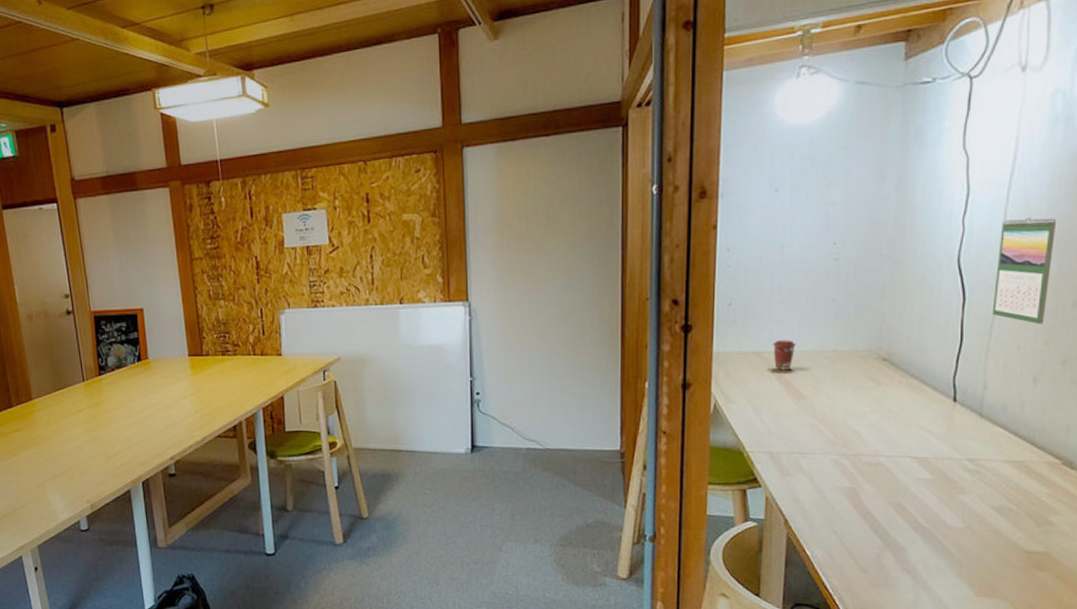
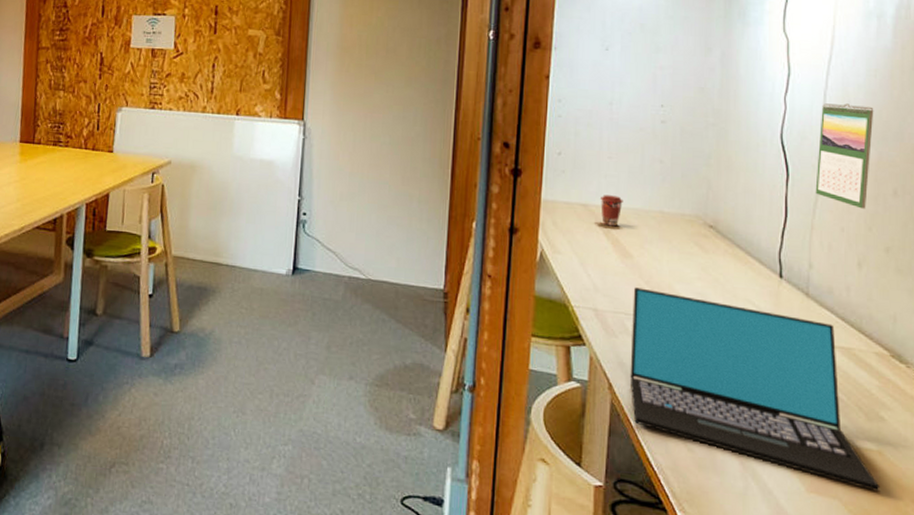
laptop: none [805,427,1046,589] -> present [630,287,881,492]

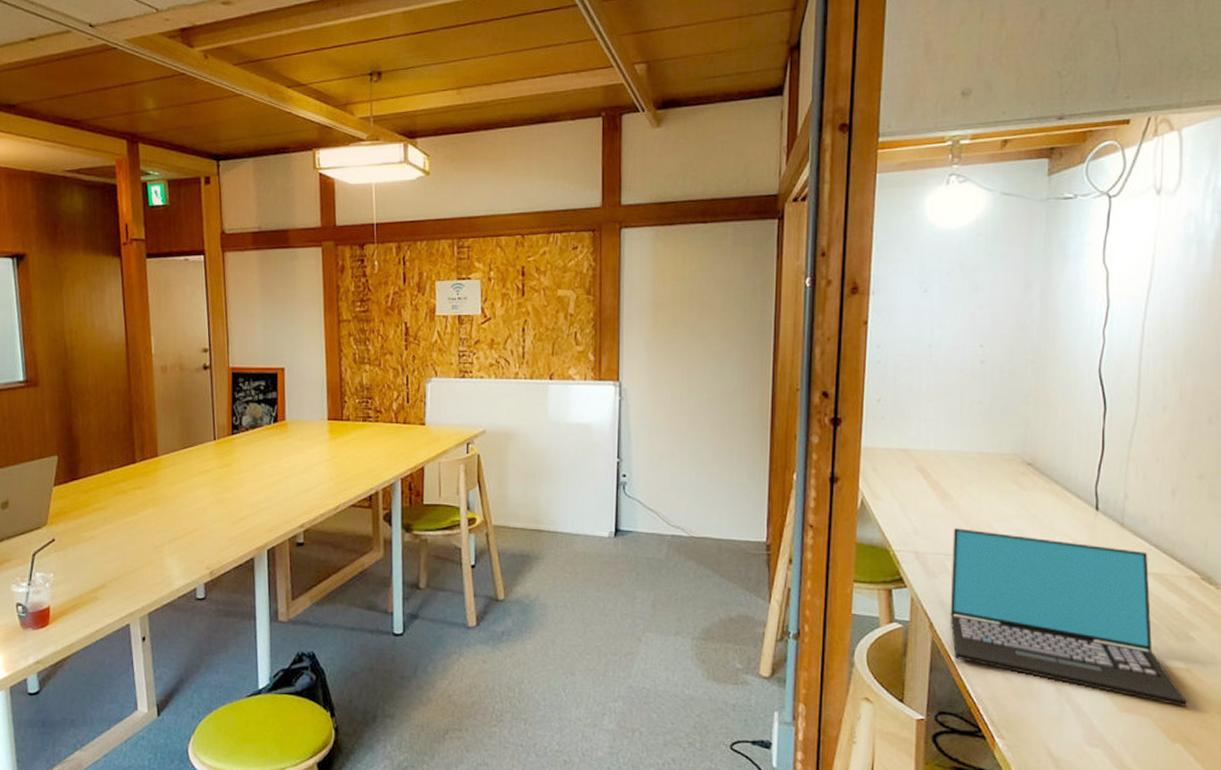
coffee cup: present [601,195,623,227] -> none [920,439,943,470]
calendar: present [815,103,874,209] -> none [1132,333,1192,438]

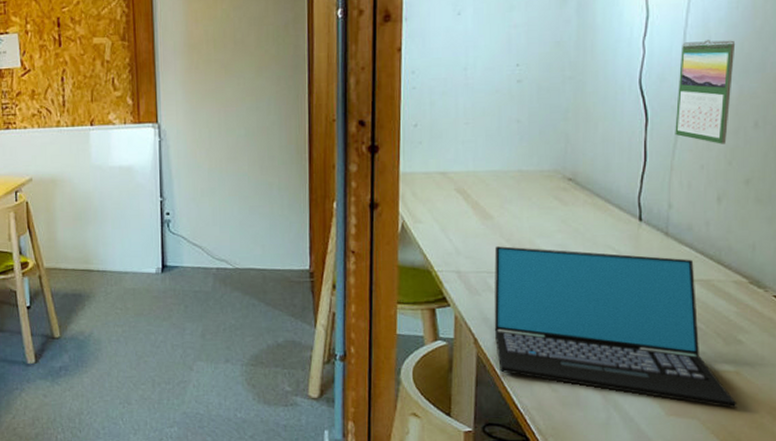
calendar: none [1132,333,1192,438] -> present [675,40,736,144]

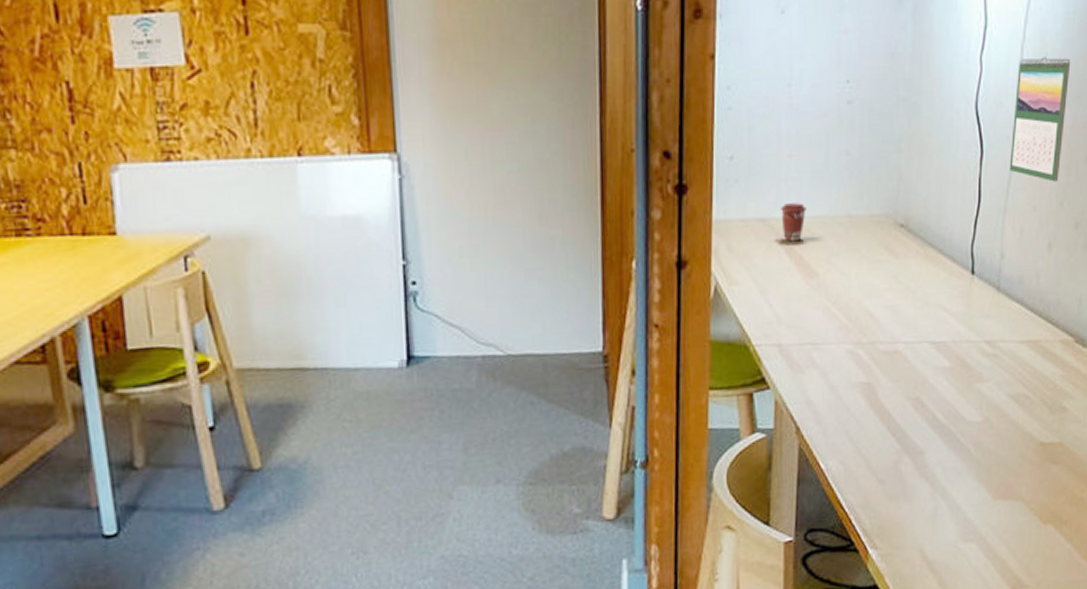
coffee cup: none [459,160,482,191] -> present [781,203,806,242]
laptop: present [494,246,737,408] -> none [818,310,1060,485]

